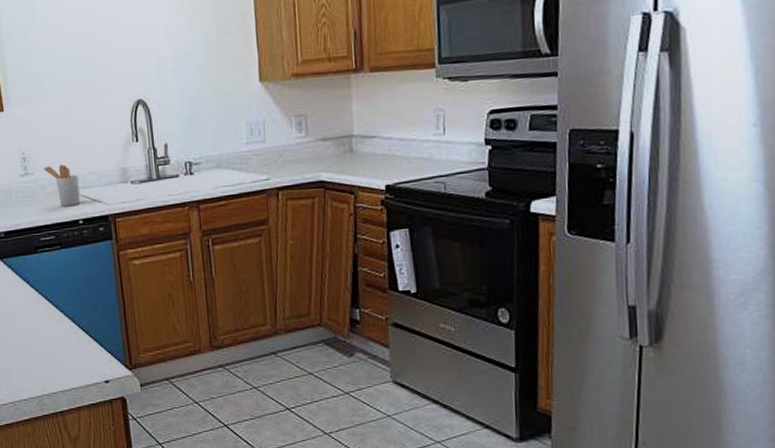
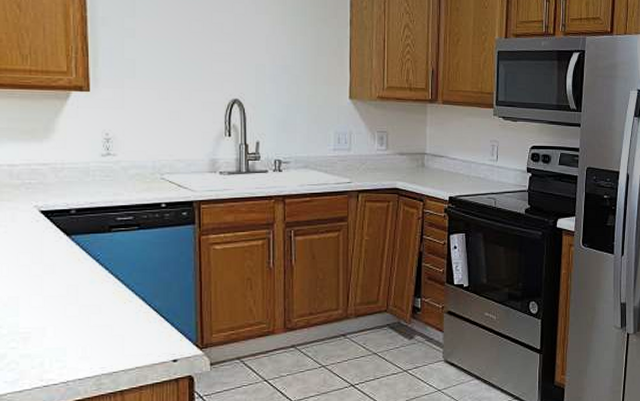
utensil holder: present [43,164,81,206] -> none [127,149,166,189]

